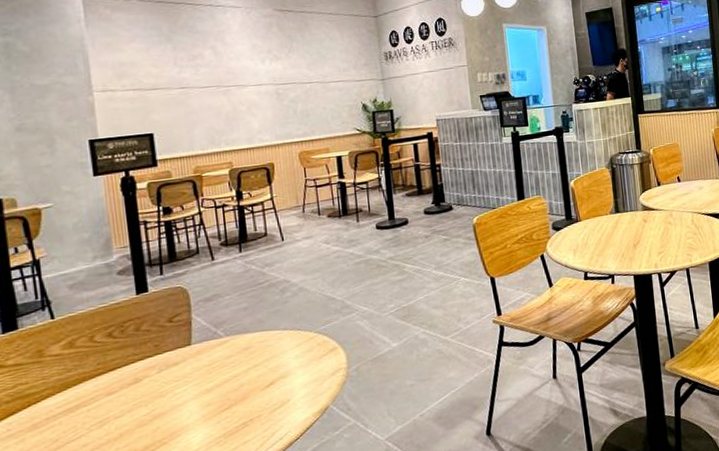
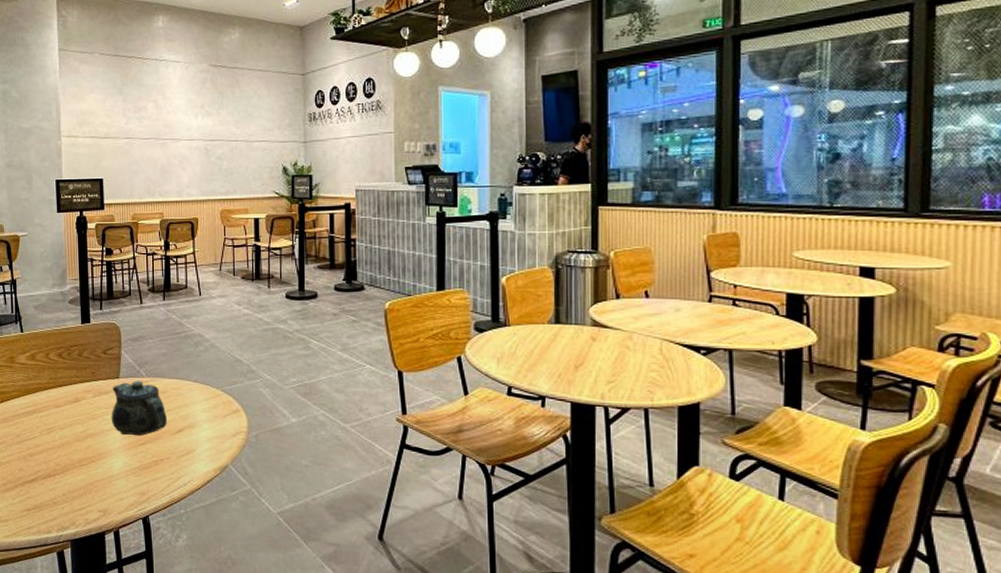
teapot: none [183,341,256,405] -> present [111,380,168,436]

